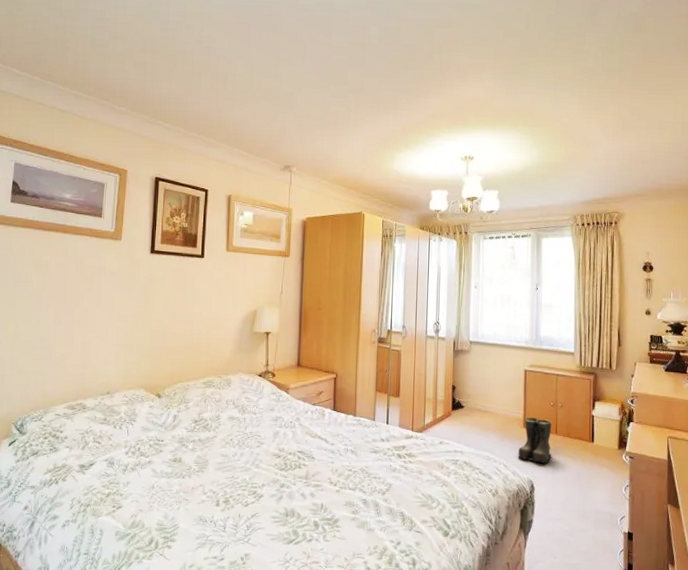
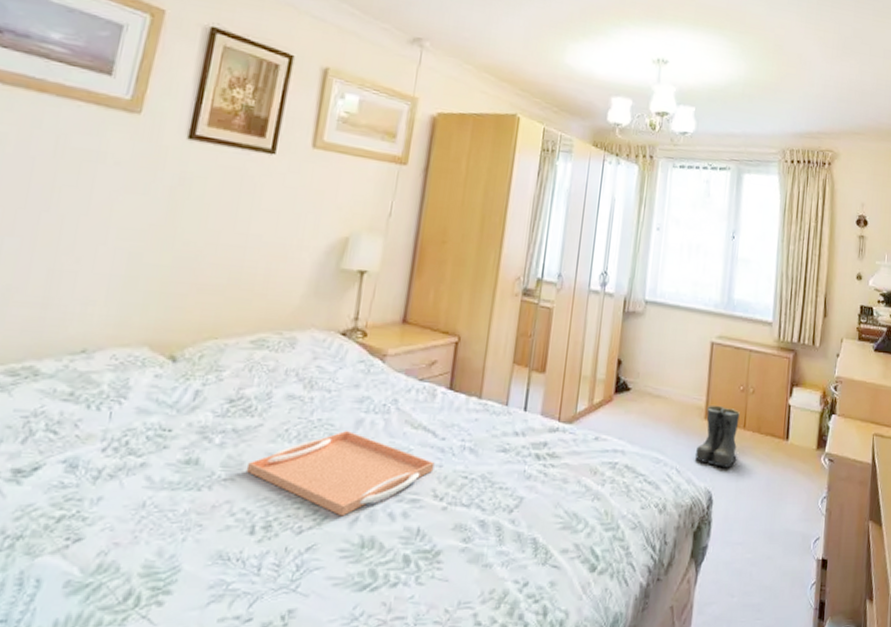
serving tray: none [209,439,328,496] -> present [245,430,435,517]

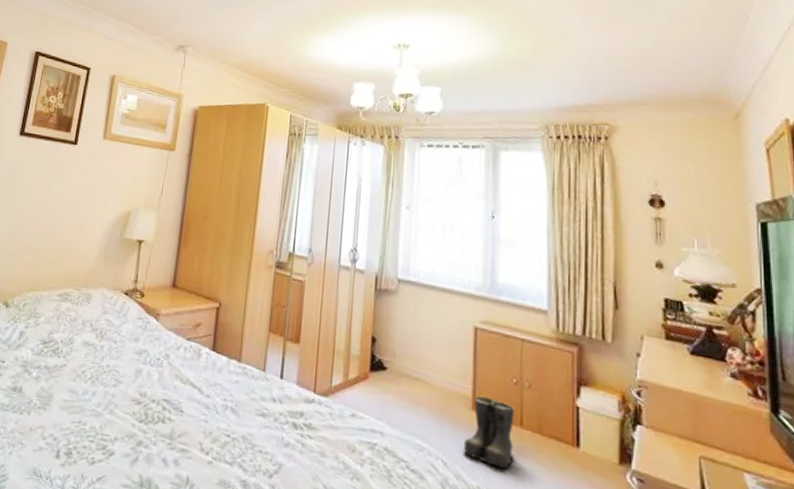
serving tray: present [245,430,435,517] -> none [54,377,201,455]

